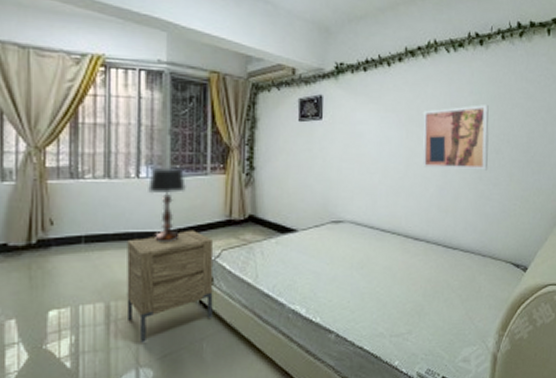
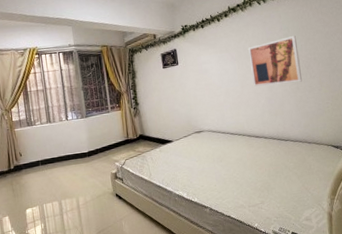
nightstand: present [126,230,214,343] -> none [66,149,126,225]
table lamp: present [148,167,186,243] -> none [74,110,98,160]

